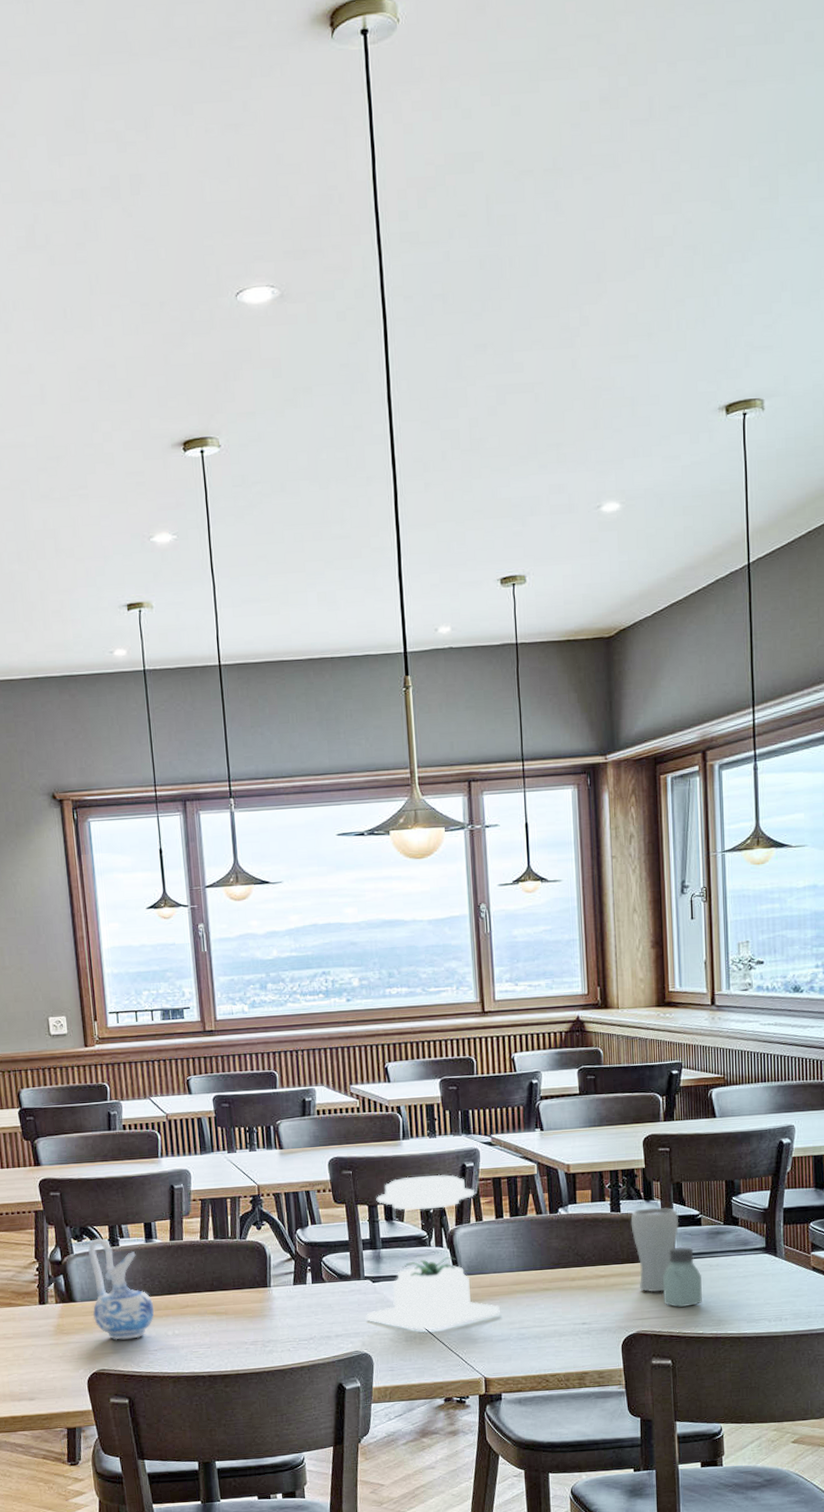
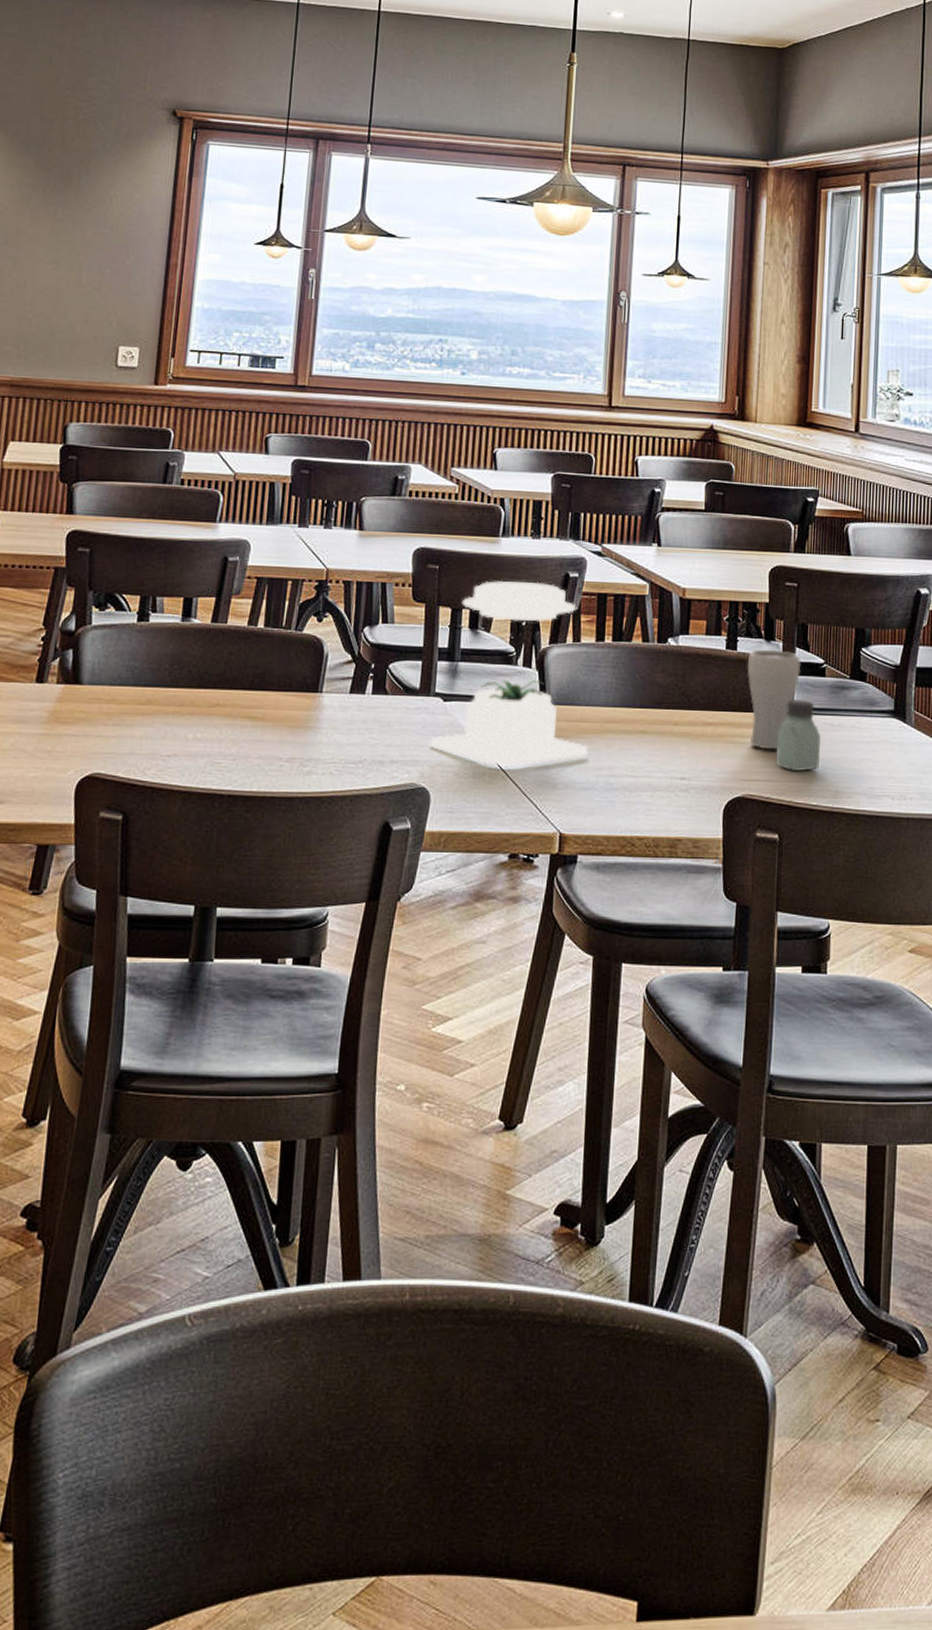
ceramic pitcher: present [88,1237,154,1340] -> none [99,608,177,739]

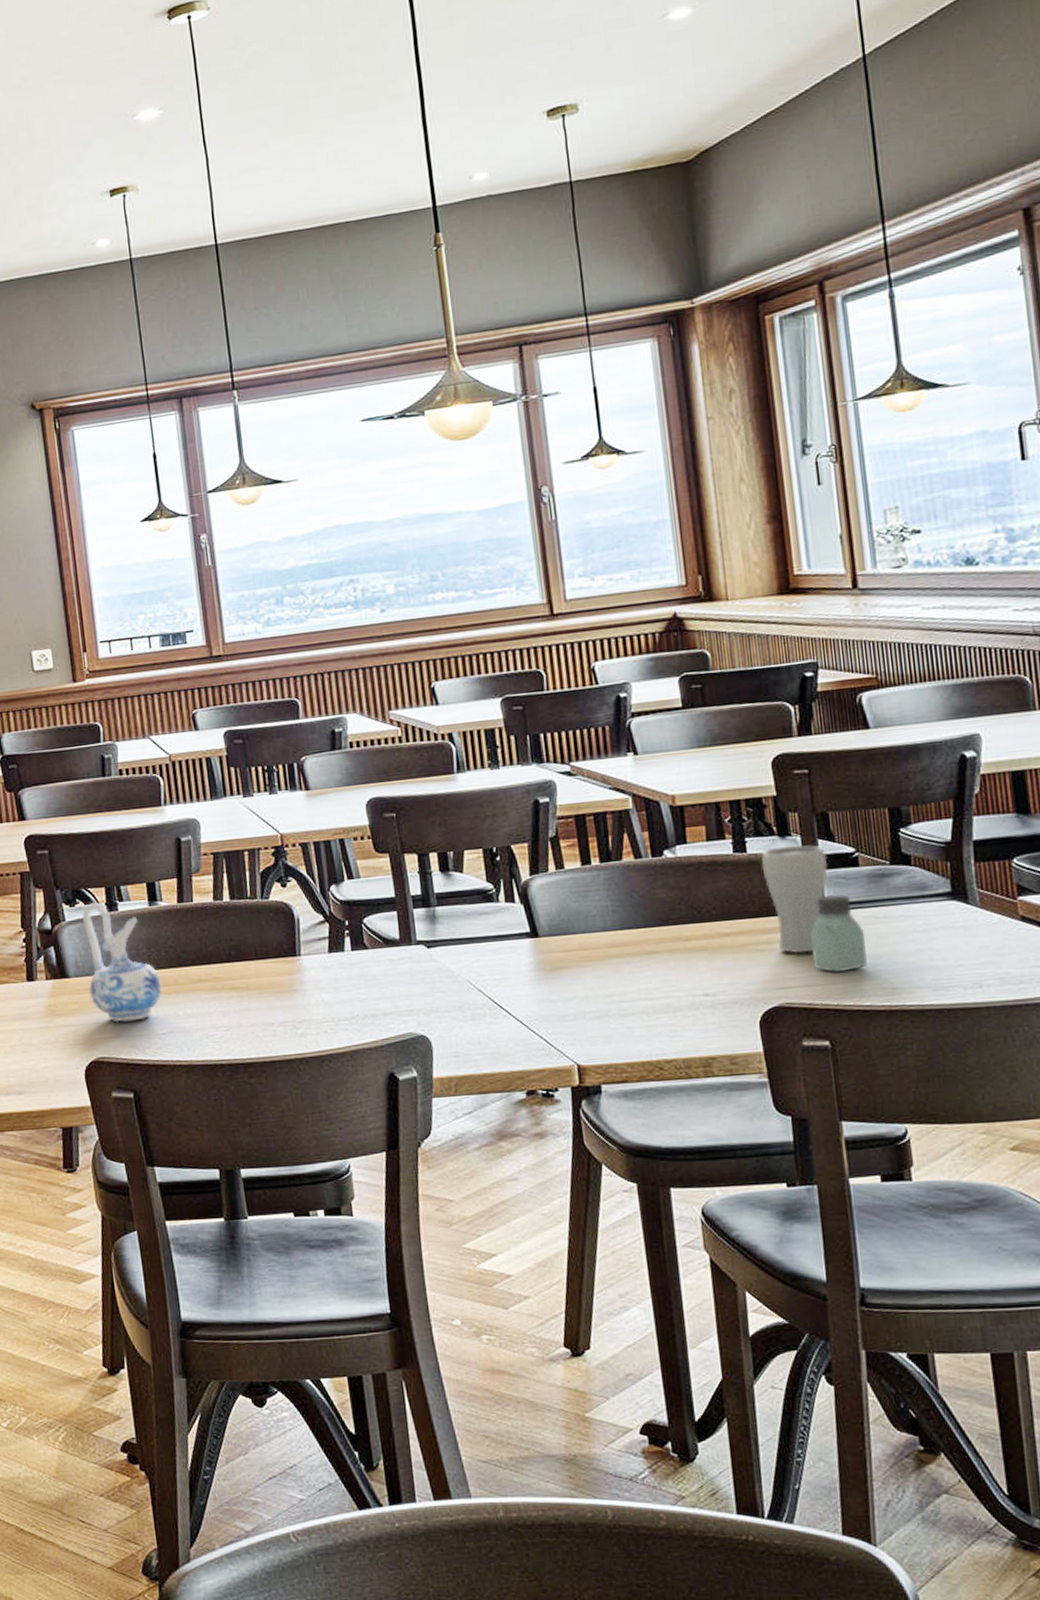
ceramic pitcher: none [99,608,177,739] -> present [82,901,161,1023]
plant pot: present [429,580,588,767] -> none [420,813,593,1005]

